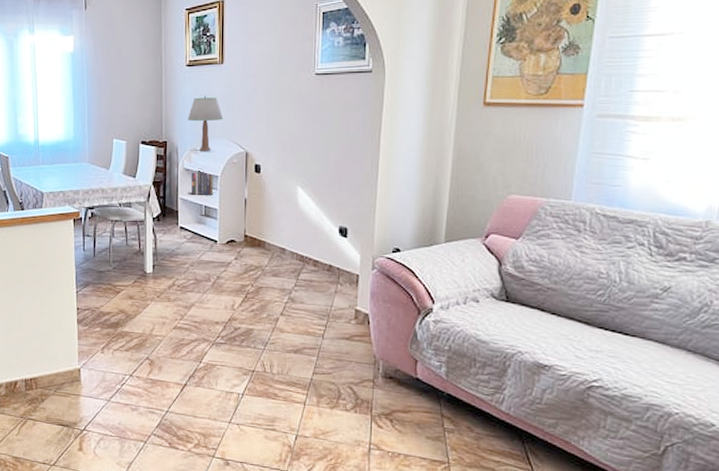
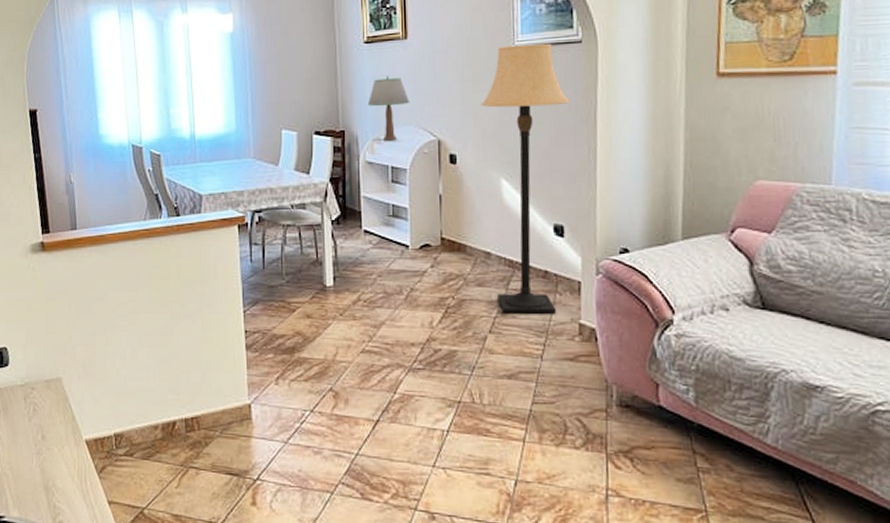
books: present [191,168,214,195] -> none [375,160,402,192]
lamp: none [283,72,359,301] -> present [480,43,570,314]

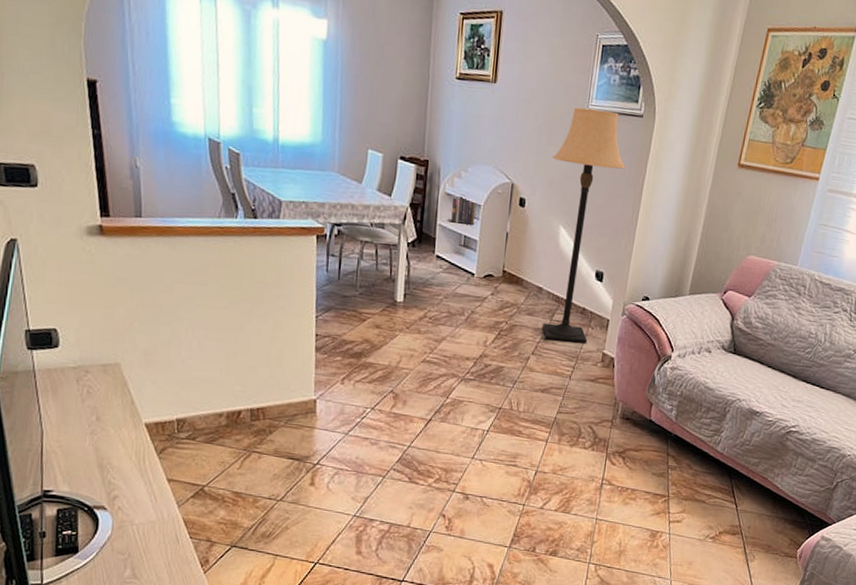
table lamp: present [367,76,410,141] -> none [452,115,492,177]
books: none [375,160,402,192] -> present [451,194,477,225]

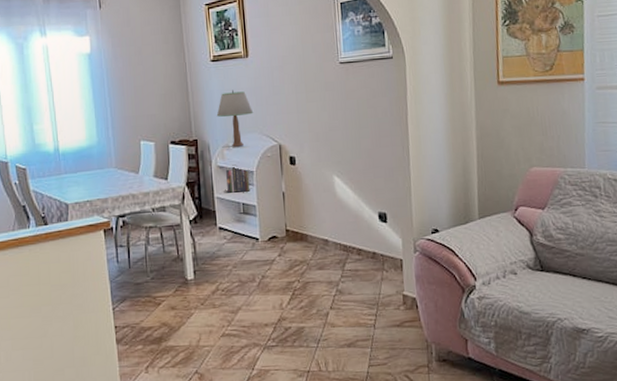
table lamp: none [452,115,492,177] -> present [216,90,254,147]
lamp: present [542,107,626,344] -> none [313,59,386,291]

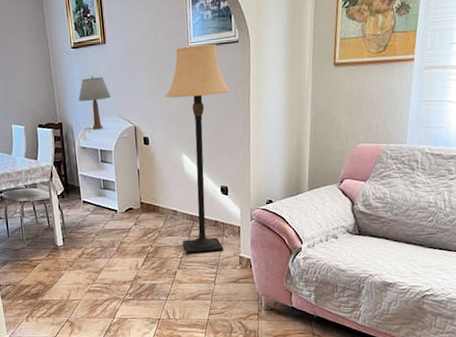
books: present [226,164,250,193] -> none [88,145,110,171]
lamp: none [313,59,386,291] -> present [165,43,231,254]

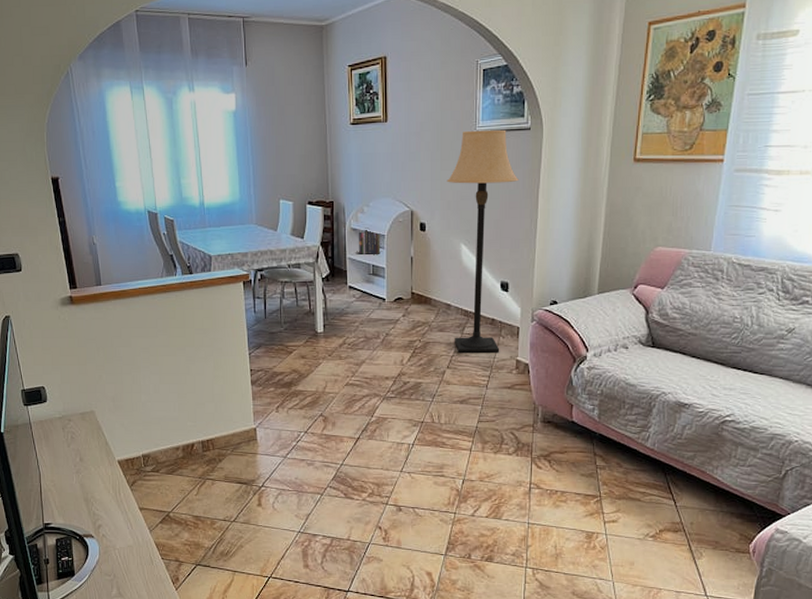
table lamp: present [78,75,112,129] -> none [353,154,389,211]
books: none [88,145,110,171] -> present [359,228,381,254]

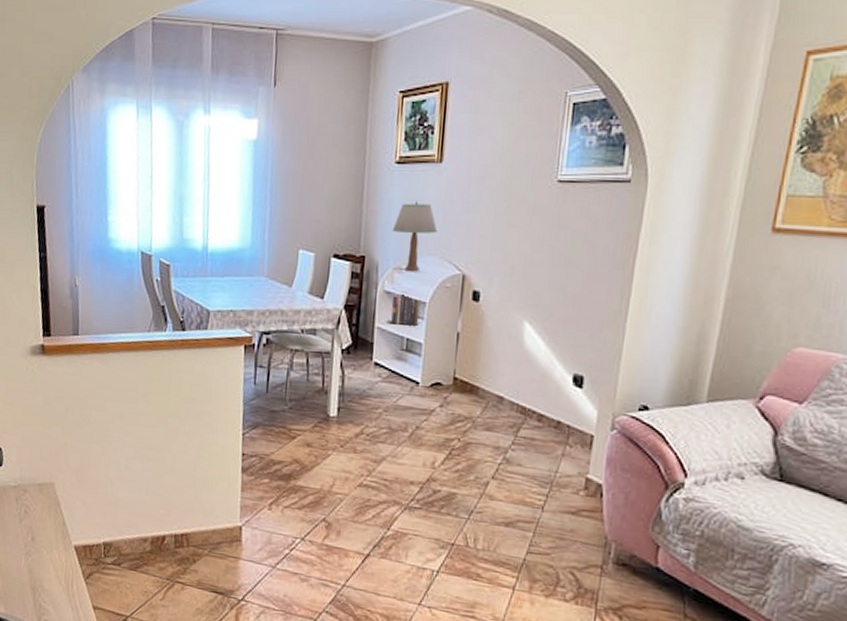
table lamp: none [353,154,389,211] -> present [392,201,438,271]
lamp: present [447,129,519,353] -> none [505,178,609,466]

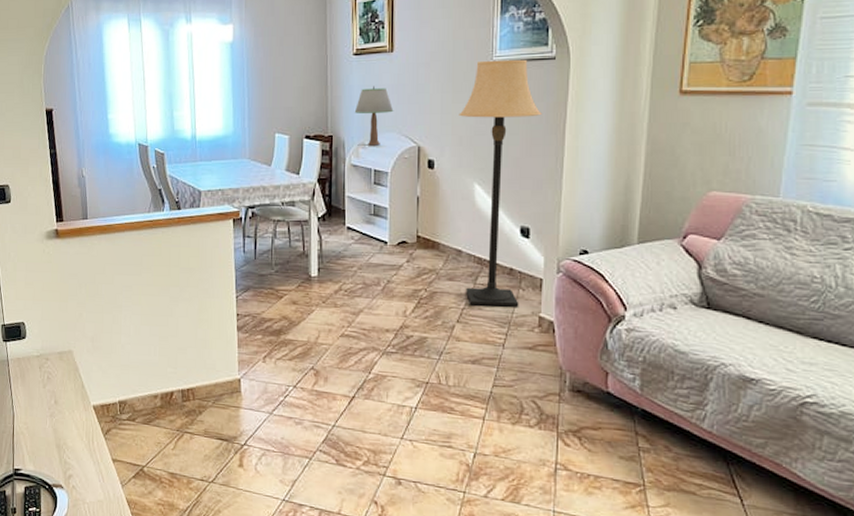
books: present [391,291,421,326] -> none [359,164,384,193]
lamp: none [505,178,609,466] -> present [459,59,542,307]

